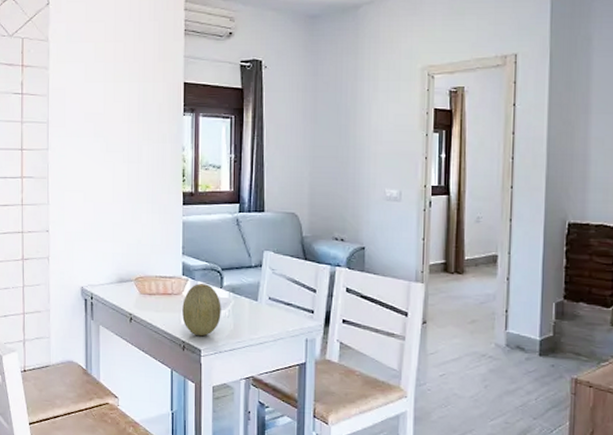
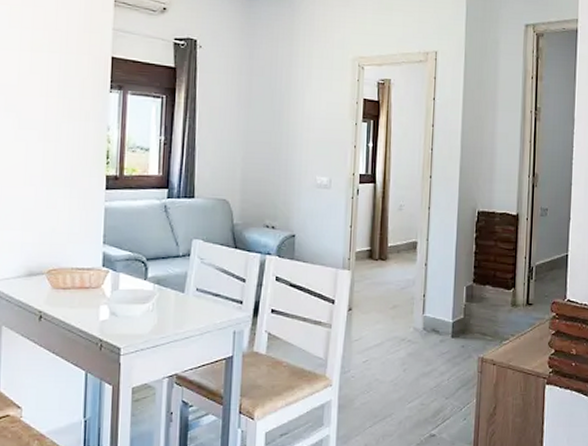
fruit: present [182,284,221,336] -> none [100,275,145,332]

